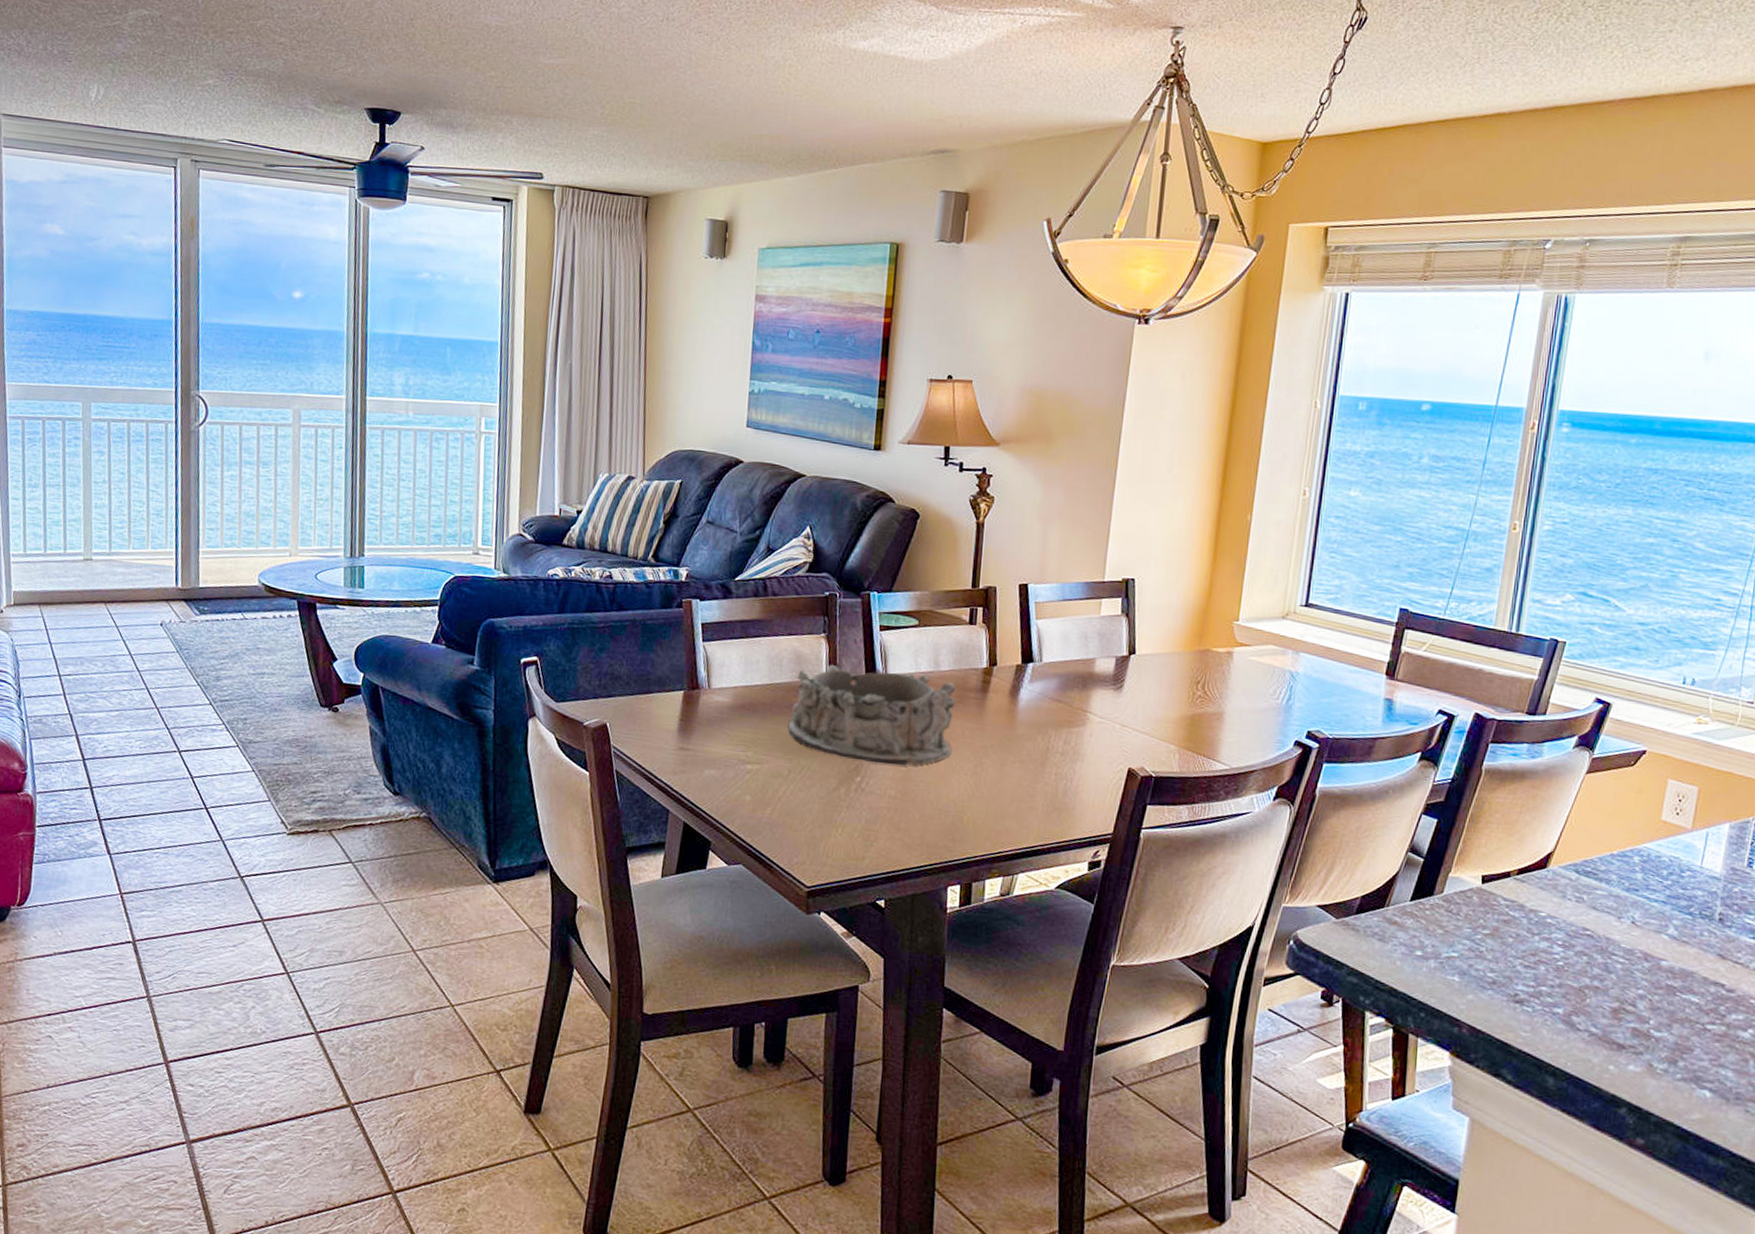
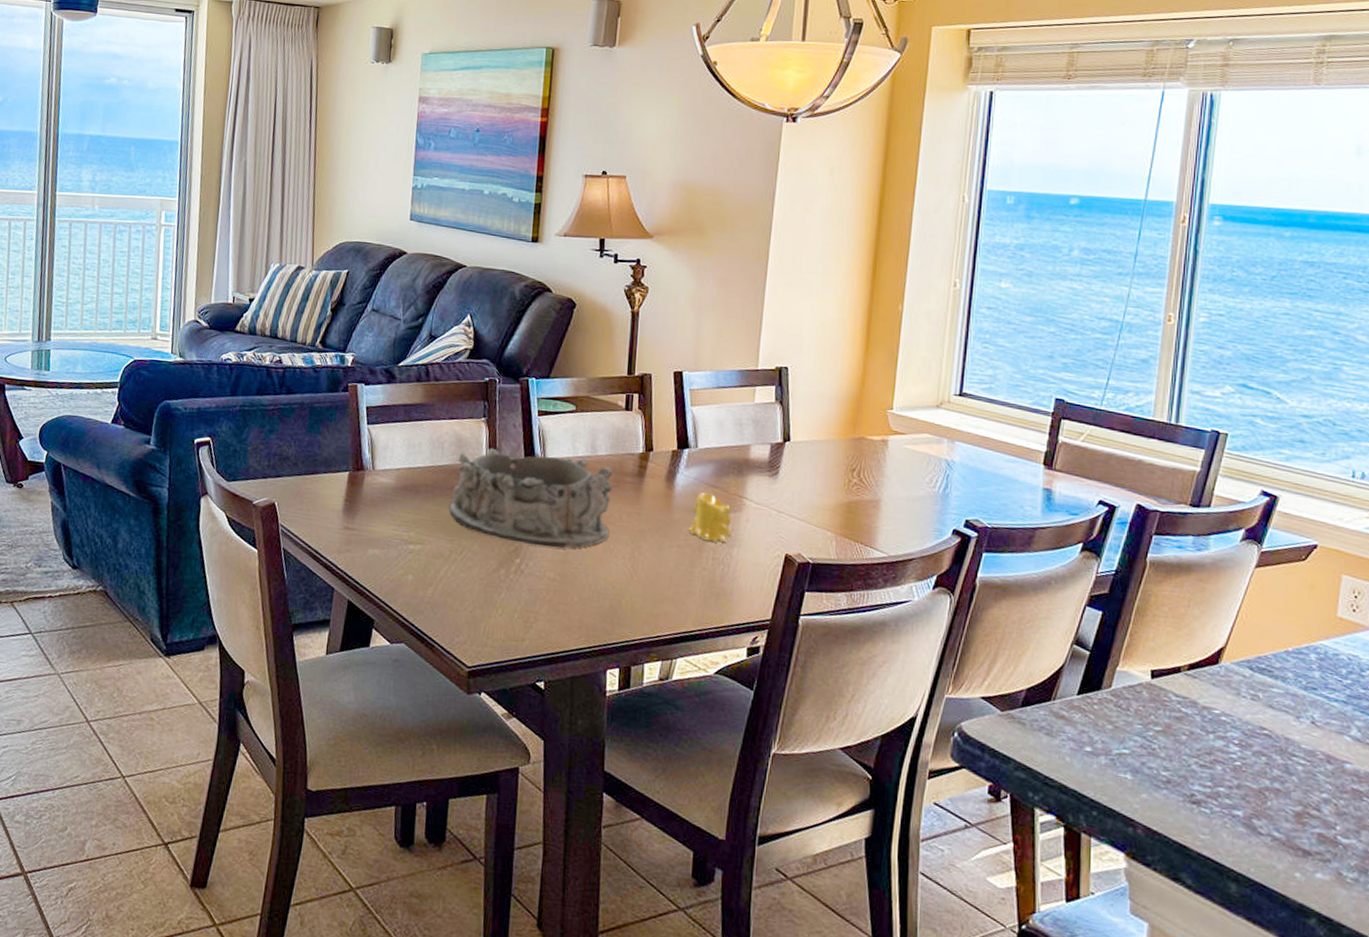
candle: none [1031,706,1076,758] -> present [688,492,733,543]

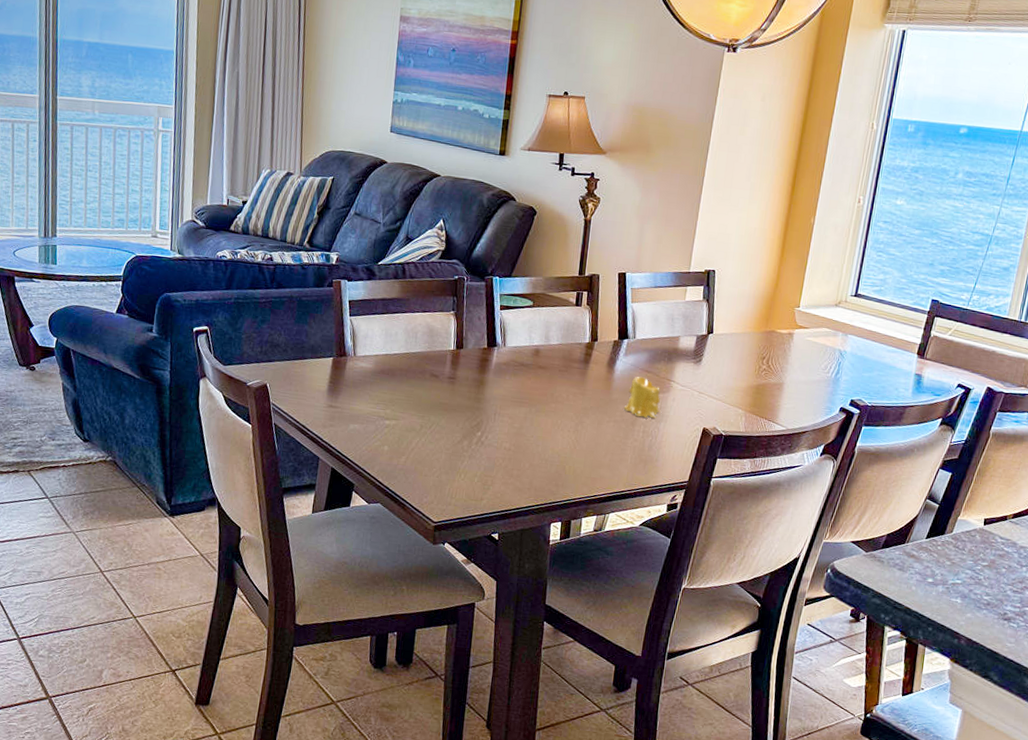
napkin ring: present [449,449,613,548] -> none [420,338,562,423]

